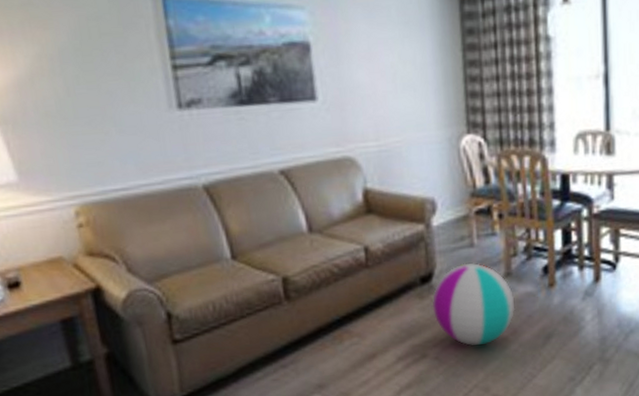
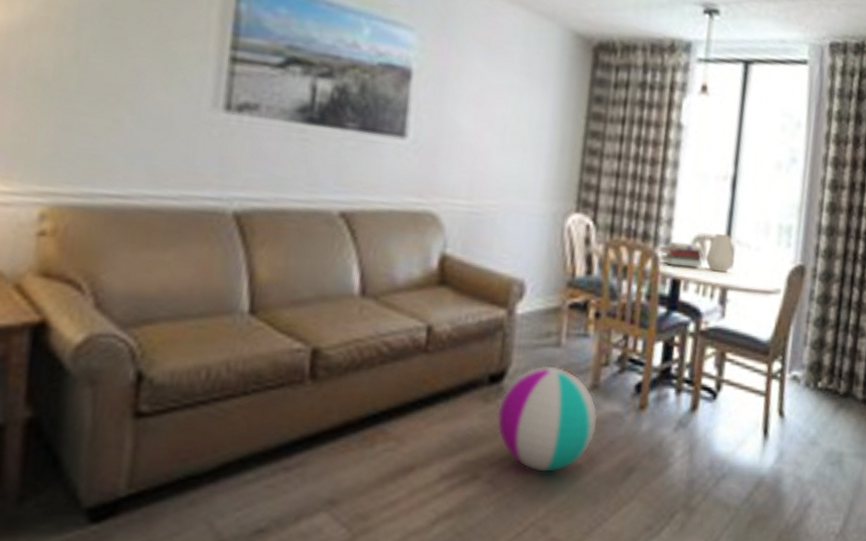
books: none [545,140,587,165] -> present [659,240,703,268]
vase: none [588,127,616,162] -> present [705,234,734,273]

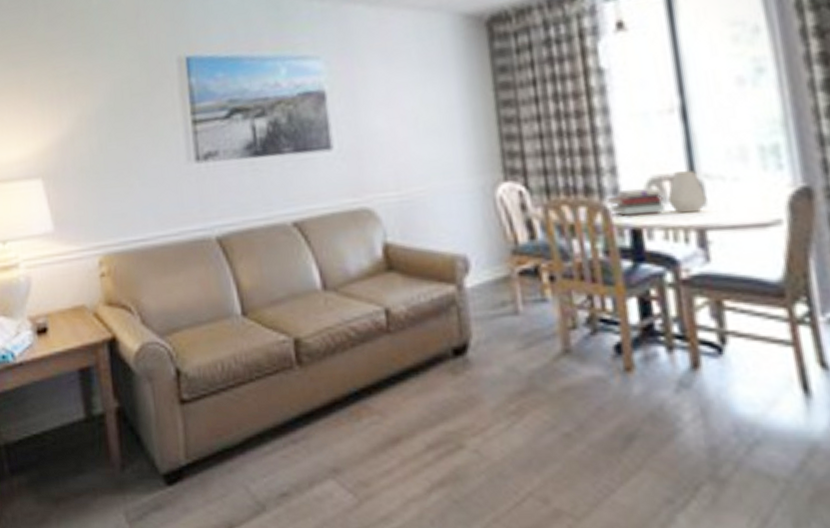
beach ball: present [497,365,598,472] -> none [468,334,579,441]

